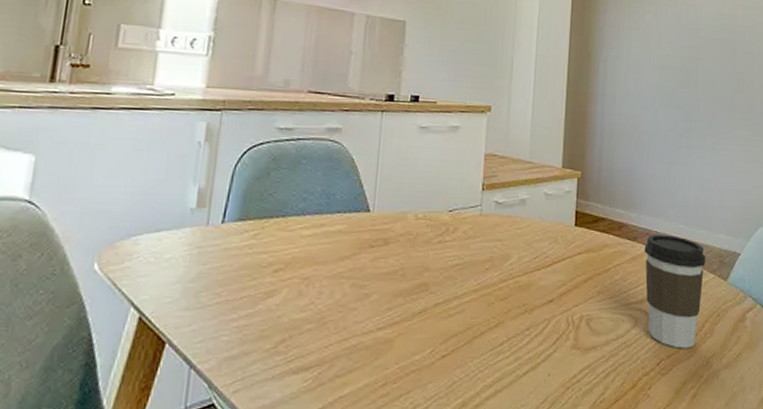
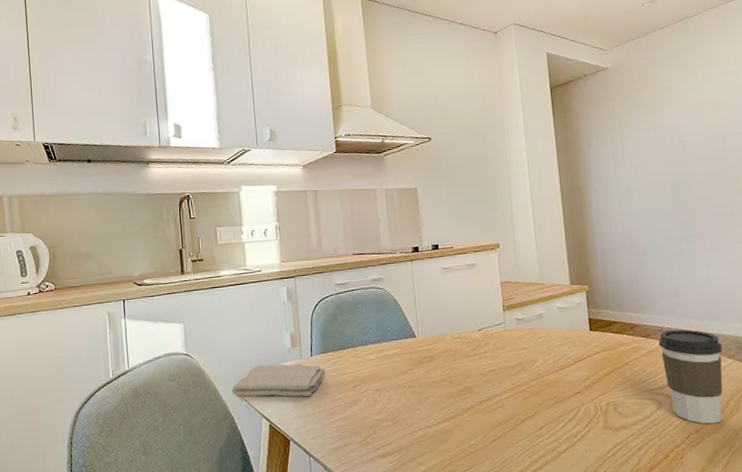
washcloth: none [91,229,239,281] -> present [232,363,326,397]

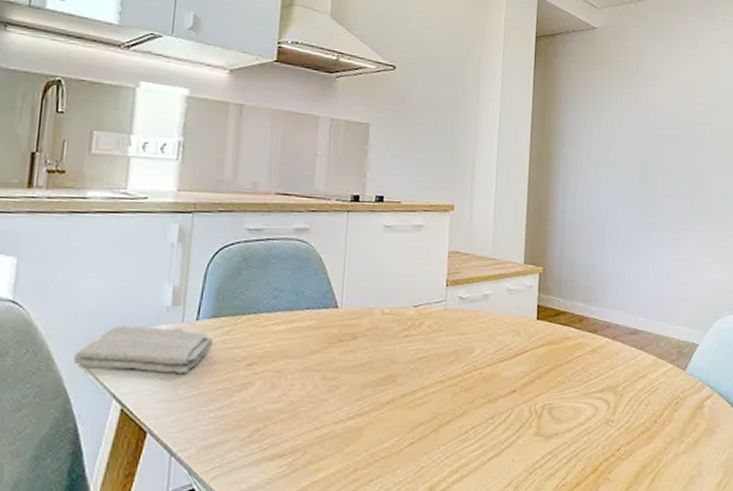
coffee cup: present [658,329,723,424] -> none [604,327,665,435]

